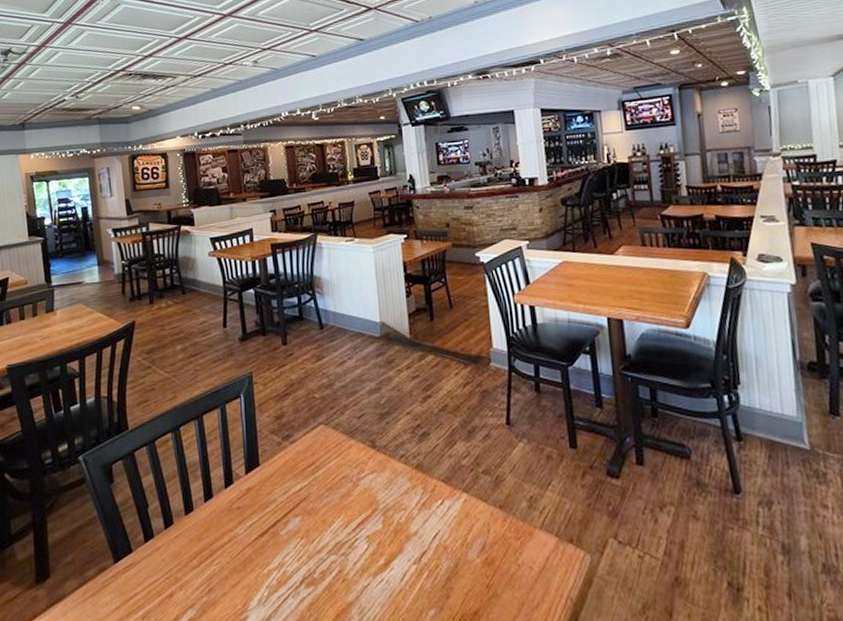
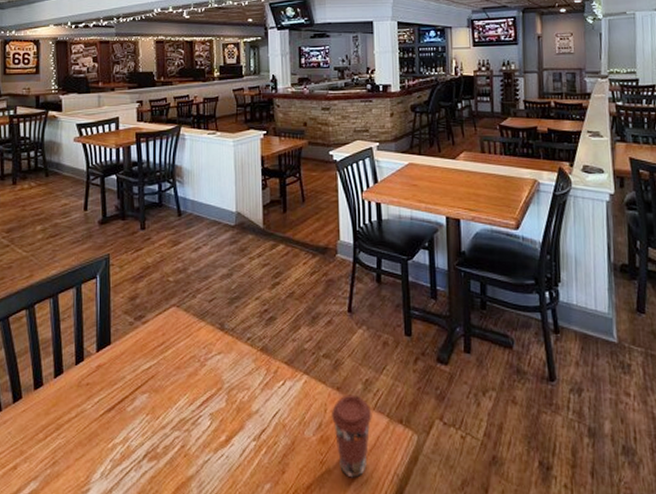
coffee cup: none [495,513,540,602] -> present [332,395,372,478]

